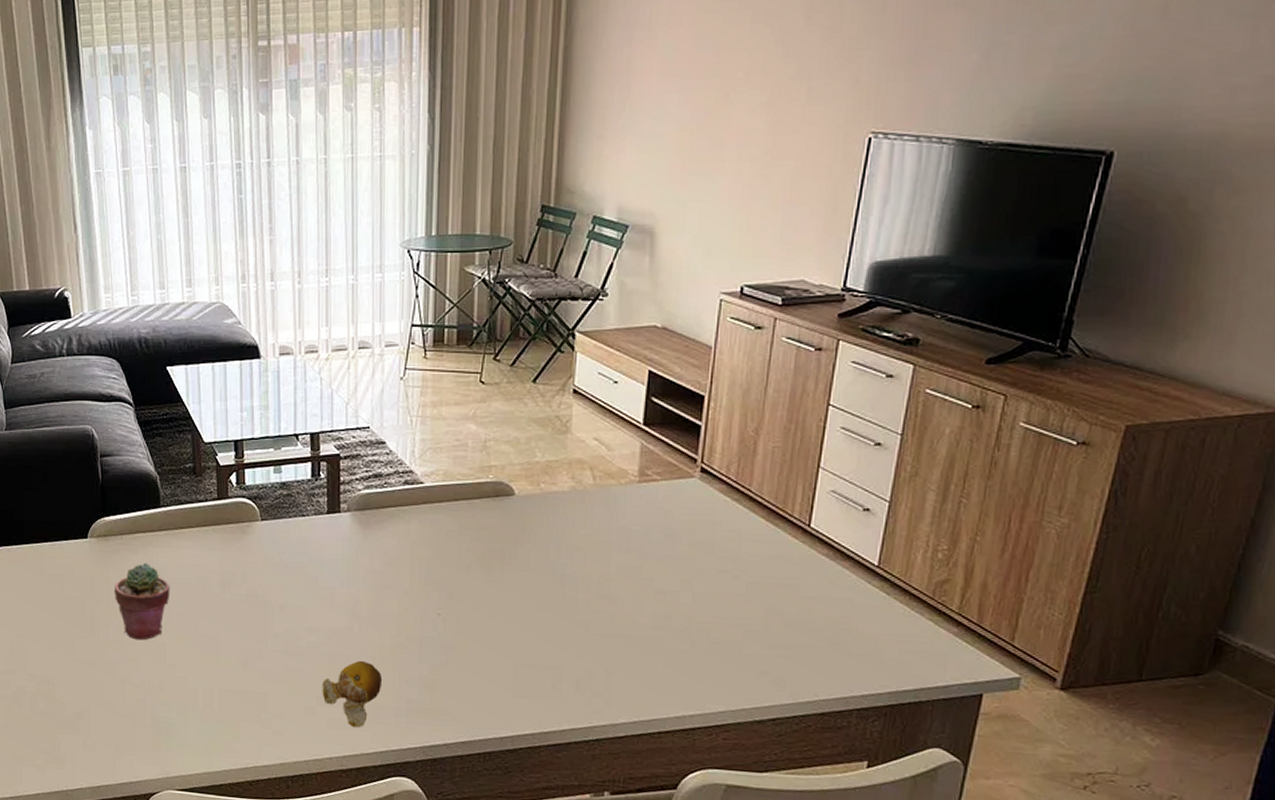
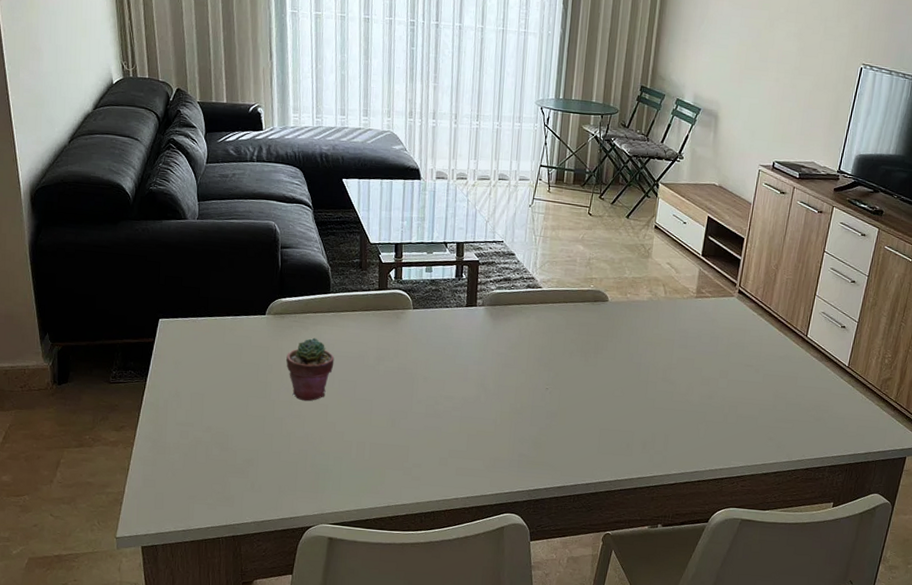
fruit: present [322,660,381,728] -> none [453,422,501,475]

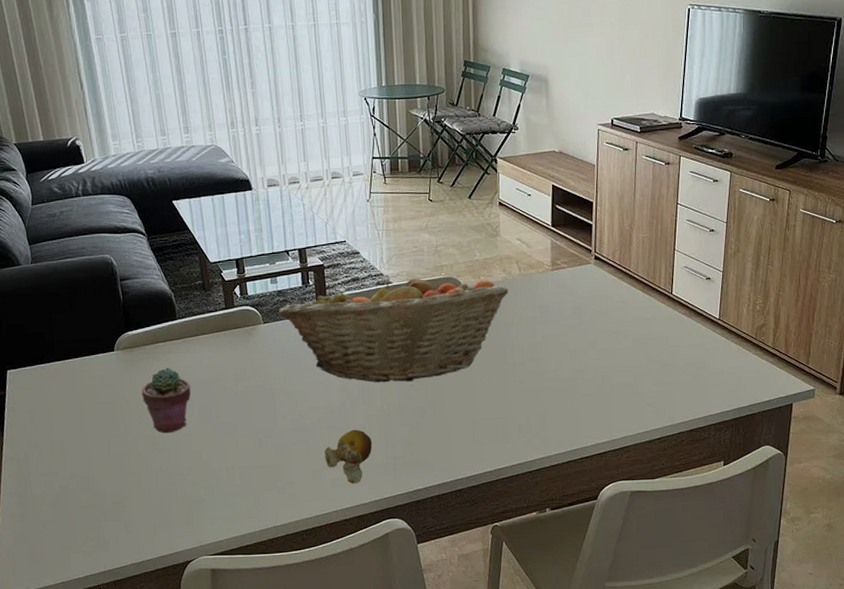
fruit basket: none [429,278,652,385] -> present [279,274,509,383]
fruit: none [453,422,501,475] -> present [324,429,372,484]

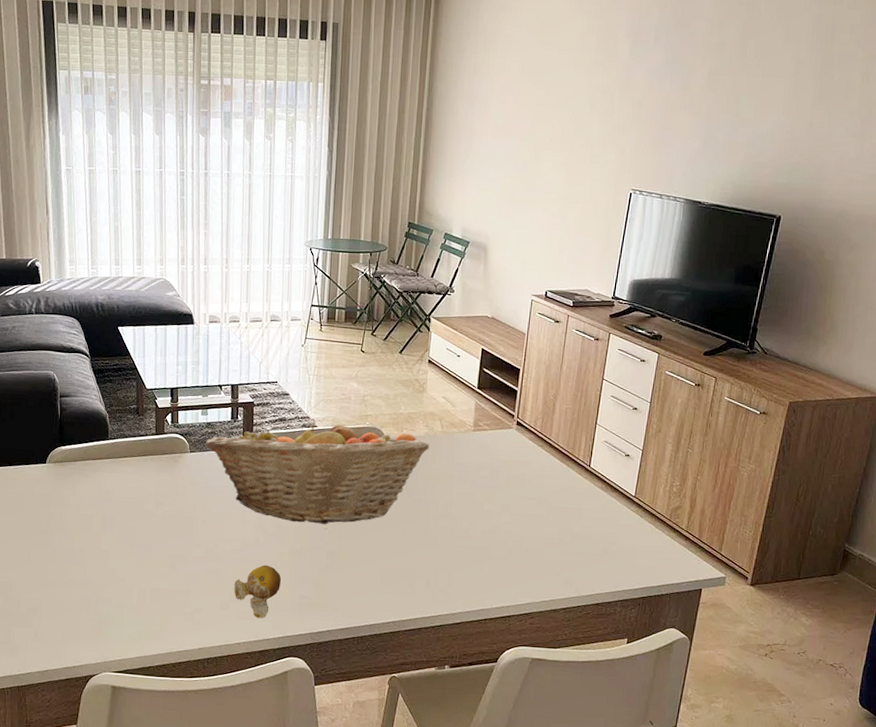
potted succulent: present [141,367,191,434] -> none [66,484,114,548]

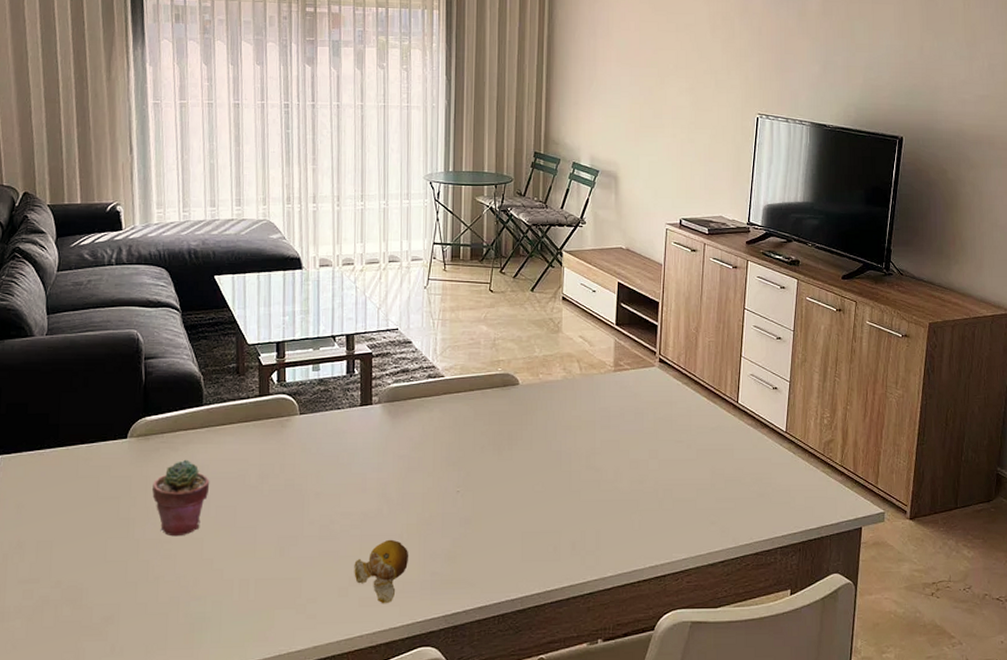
potted succulent: none [66,484,114,548] -> present [151,459,210,537]
fruit basket: present [206,417,430,524] -> none [318,366,568,487]

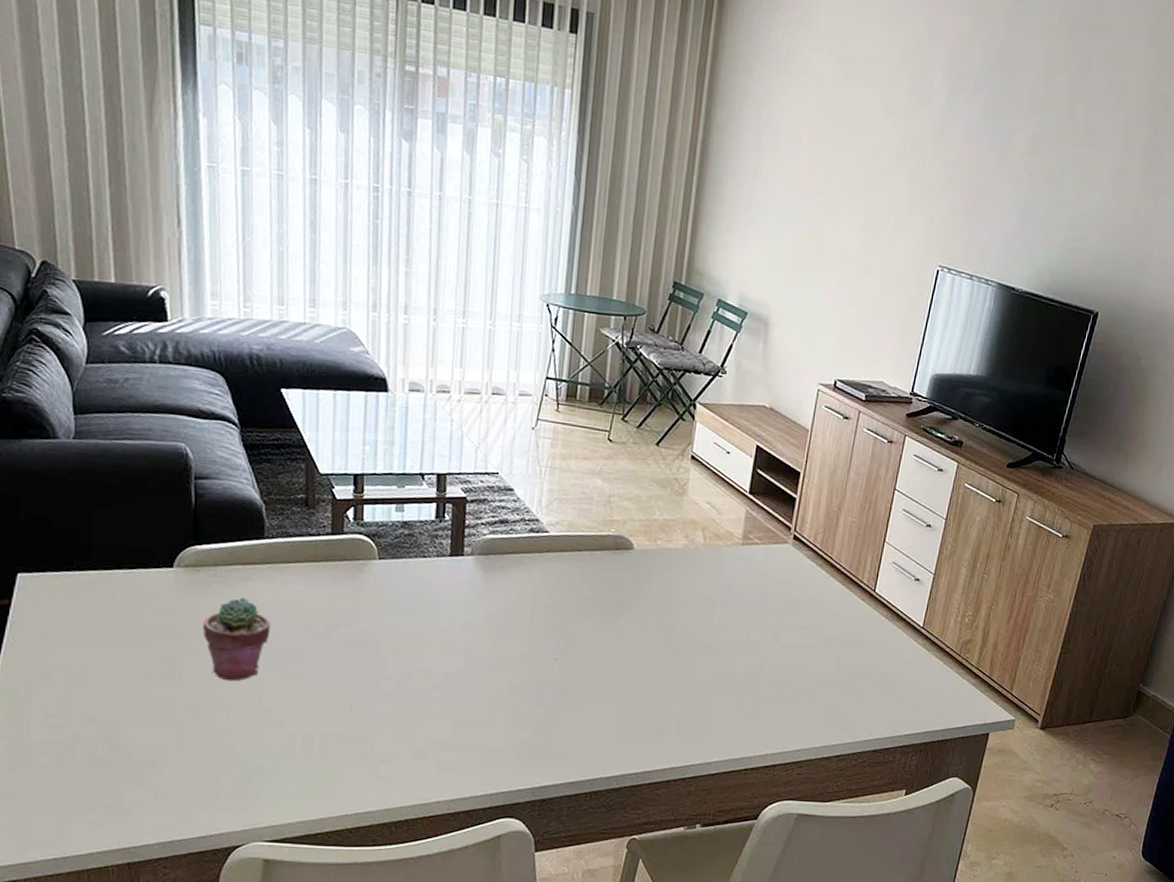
fruit: present [354,539,408,604] -> none [433,704,496,771]

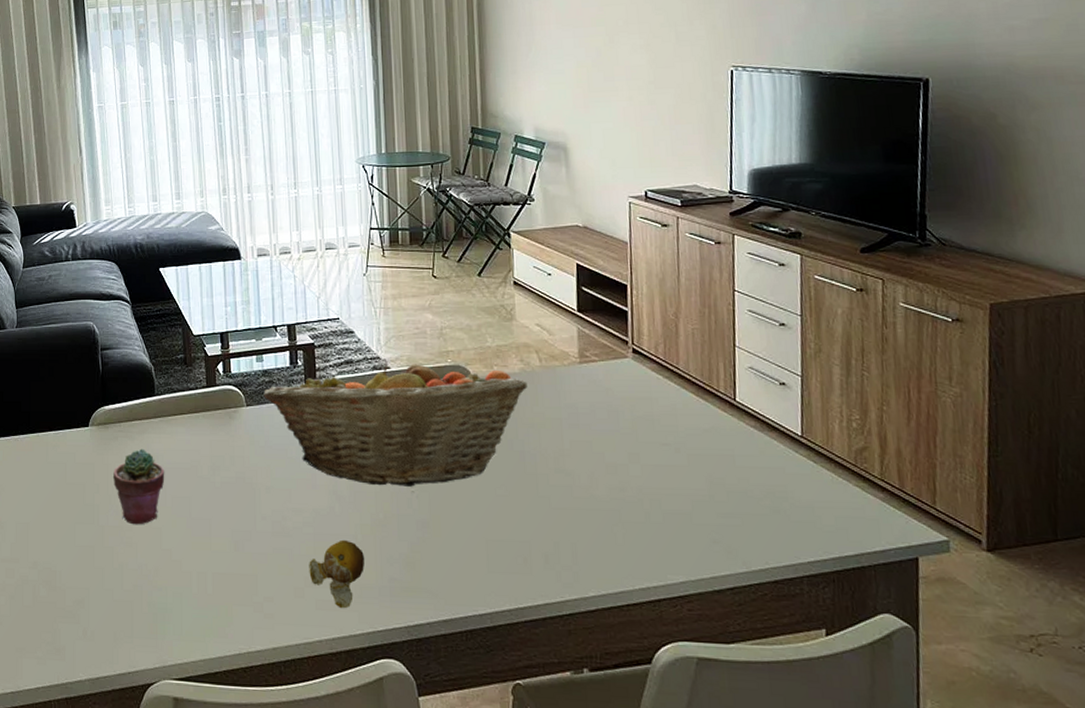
fruit basket: none [400,520,689,654] -> present [263,357,528,487]
fruit: none [433,704,496,771] -> present [309,539,364,609]

